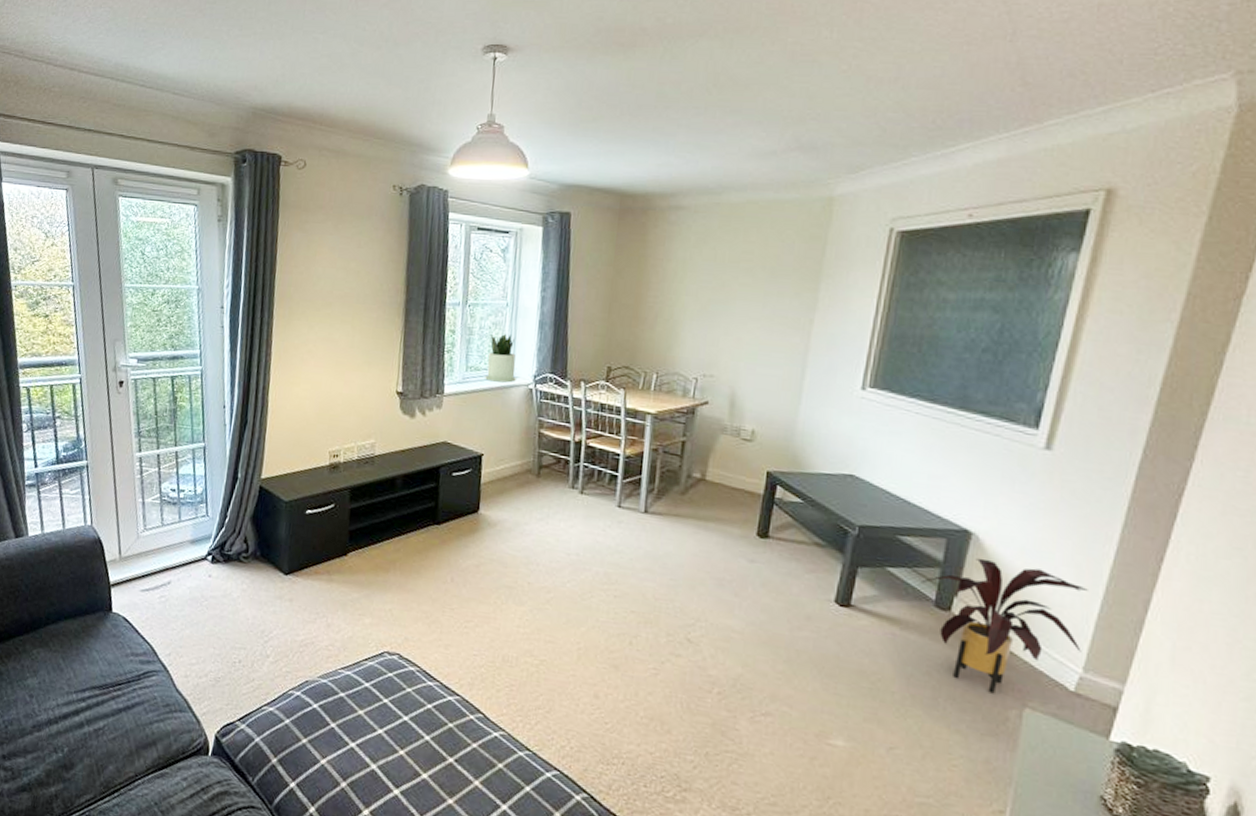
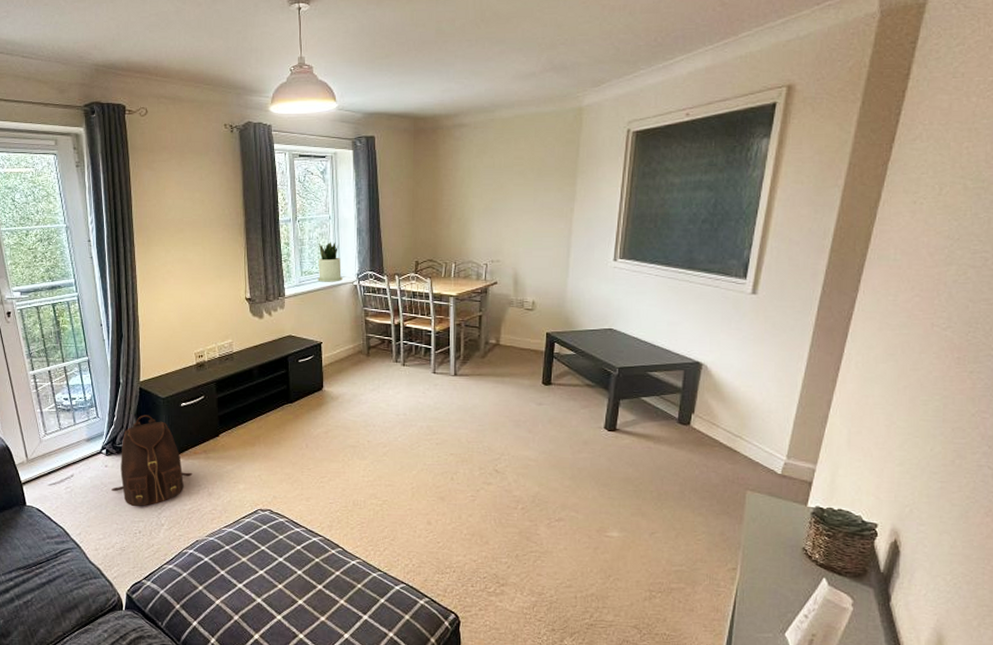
backpack: none [212,519,311,630] -> present [111,415,193,506]
house plant: present [920,557,1088,694] -> none [666,382,787,483]

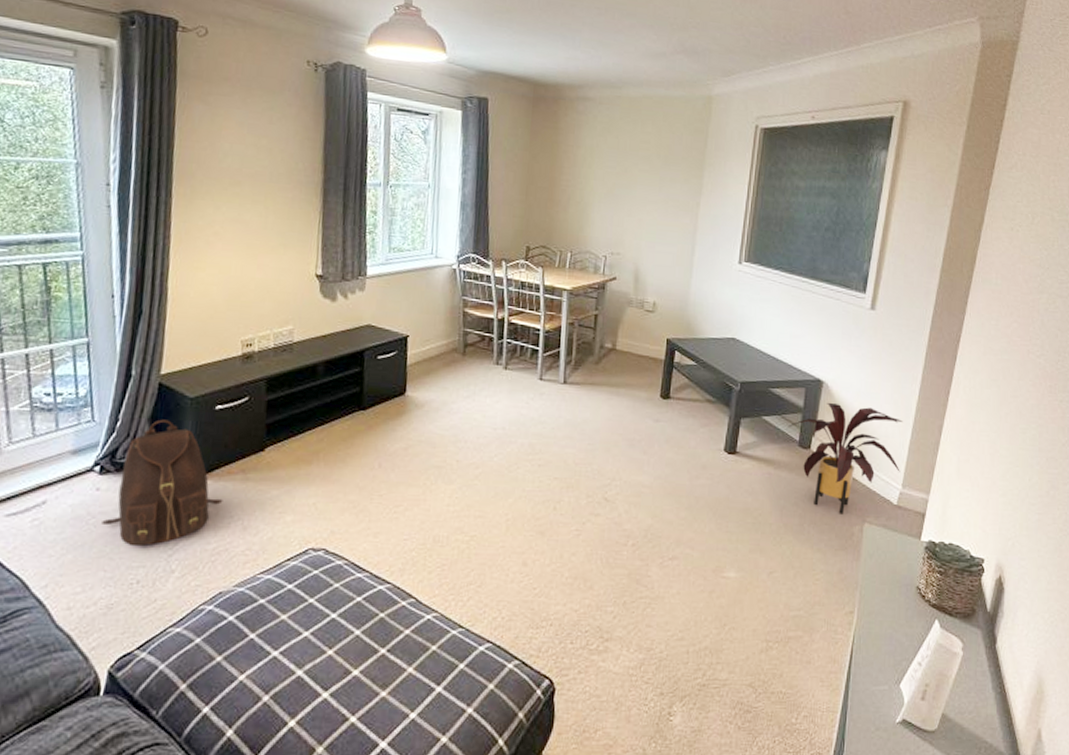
planter: present [317,241,344,282] -> none [408,214,441,264]
house plant: none [666,382,787,483] -> present [787,402,903,515]

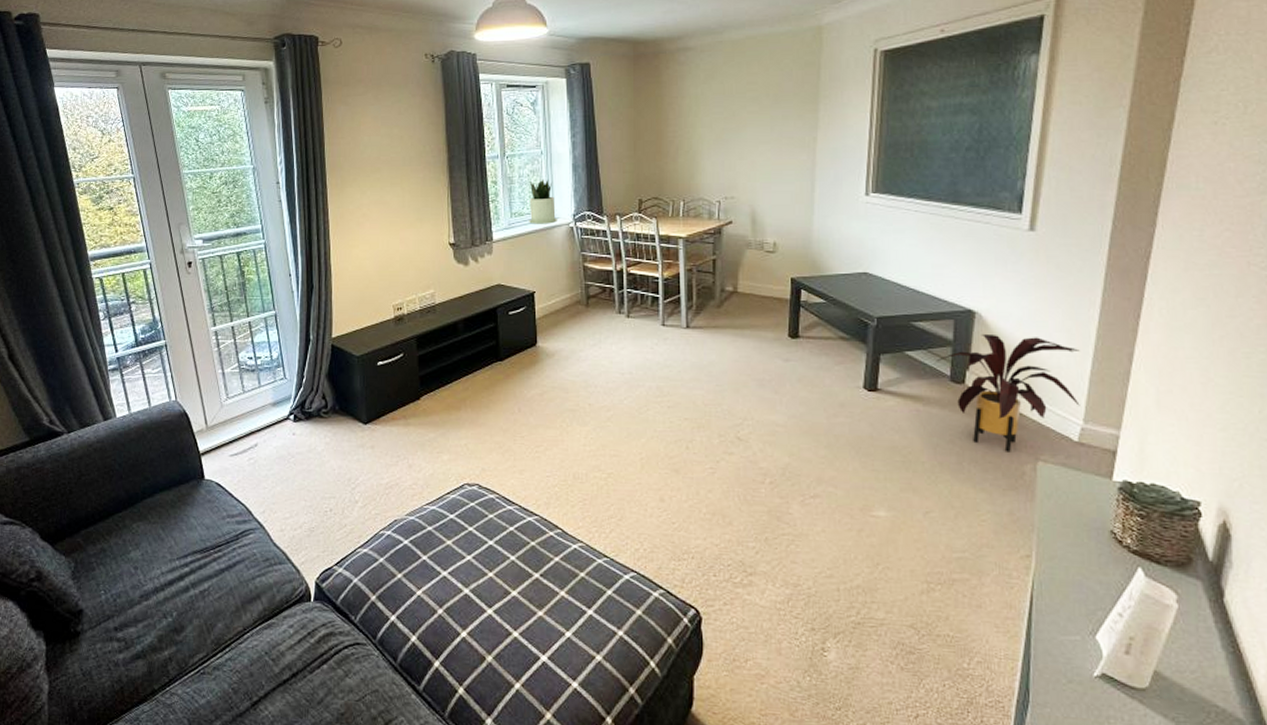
backpack: present [102,419,223,545] -> none [299,375,391,480]
planter: none [408,214,441,264] -> present [529,179,559,224]

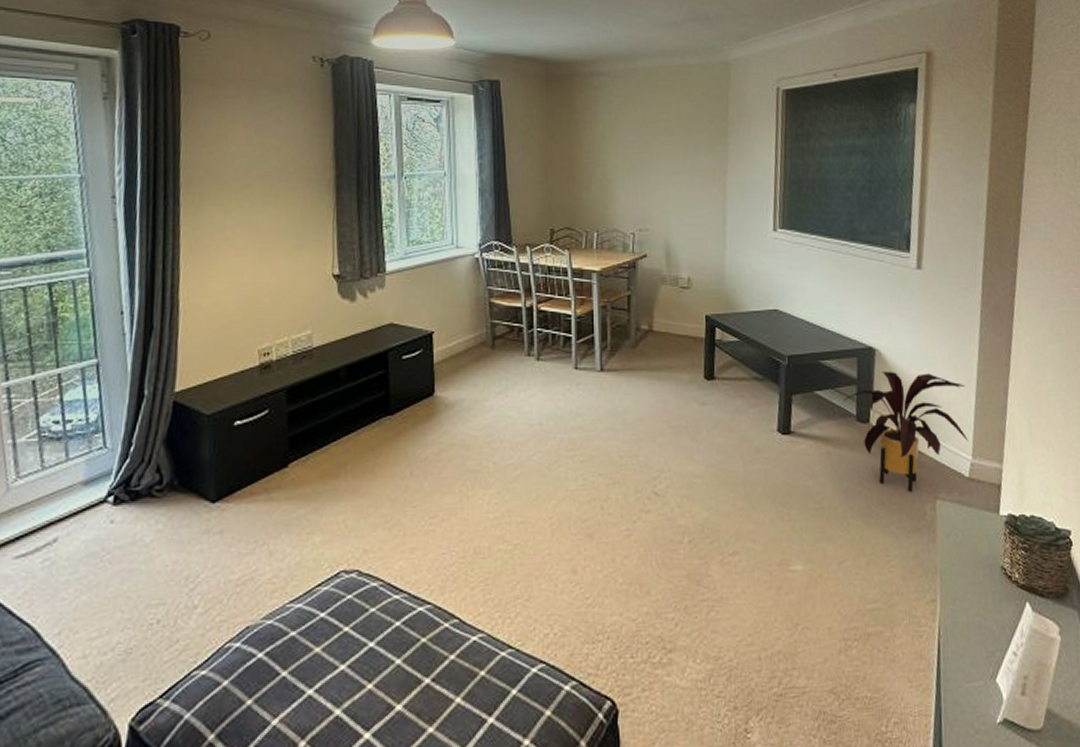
planter: present [529,179,559,224] -> none [428,203,462,254]

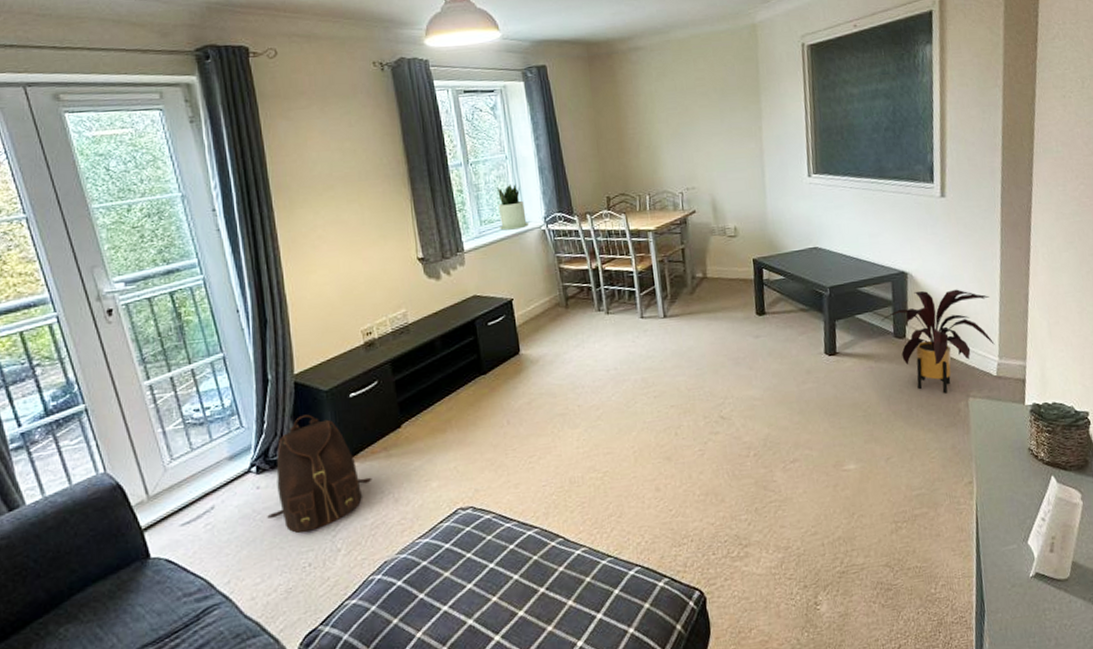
backpack: none [117,440,246,581] -> present [267,414,372,533]
planter: none [428,203,462,254] -> present [496,183,530,231]

